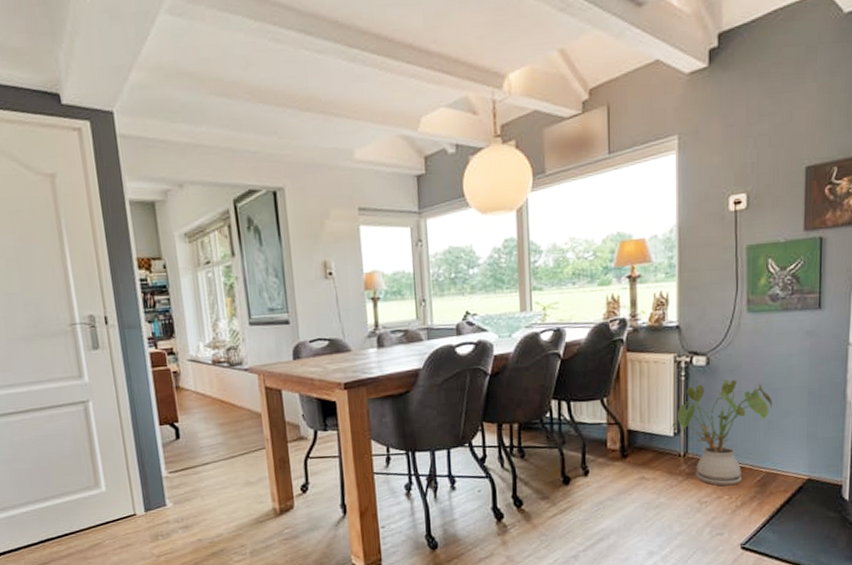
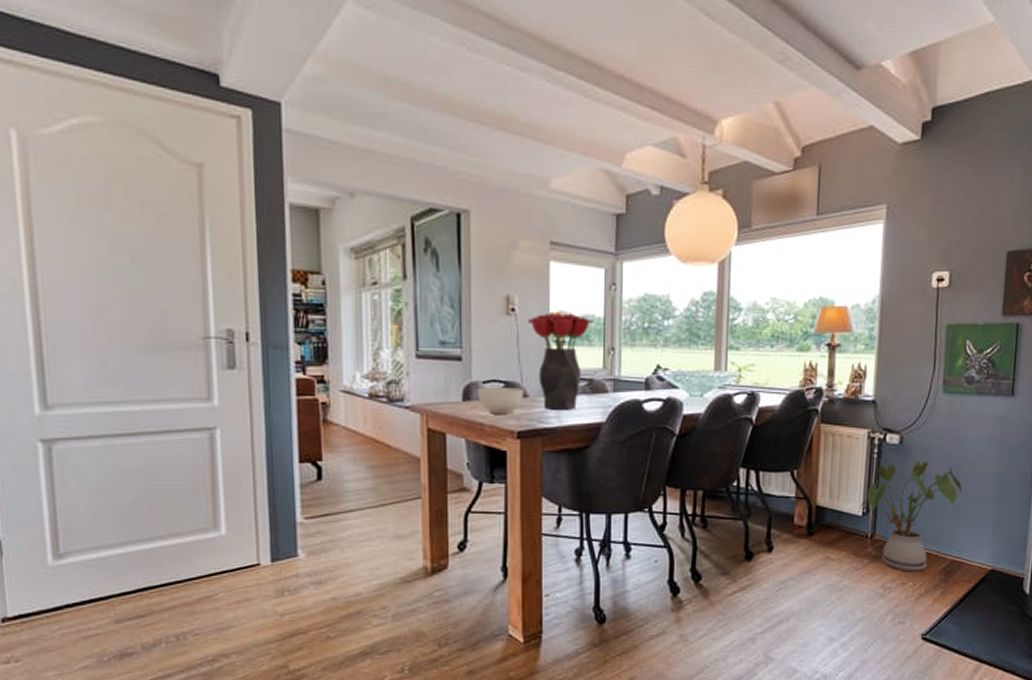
bowl: none [306,343,348,369] -> present [478,386,525,414]
bouquet: none [344,271,405,361] -> present [528,313,595,410]

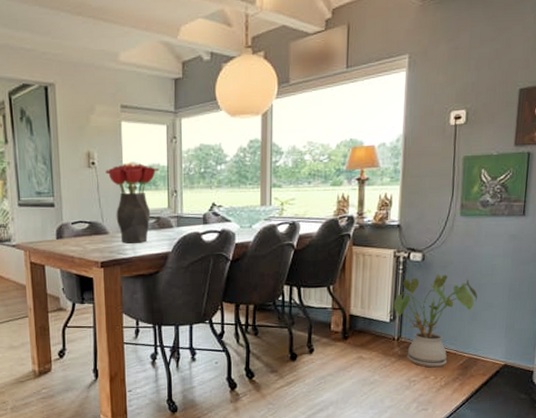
bowl: present [478,386,525,414] -> none [68,226,105,249]

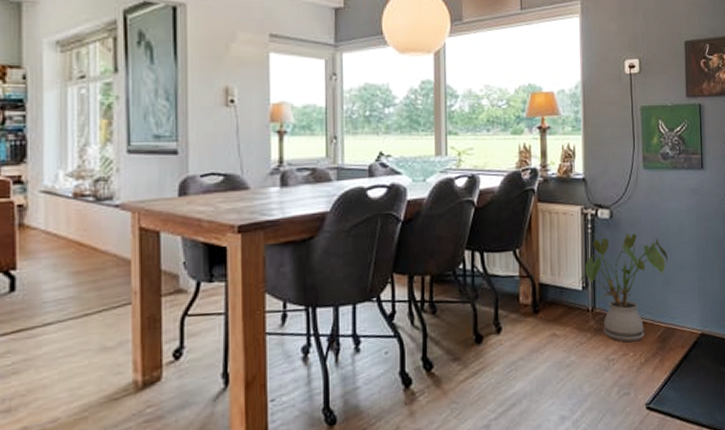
bouquet: present [105,163,160,244] -> none [248,103,316,202]

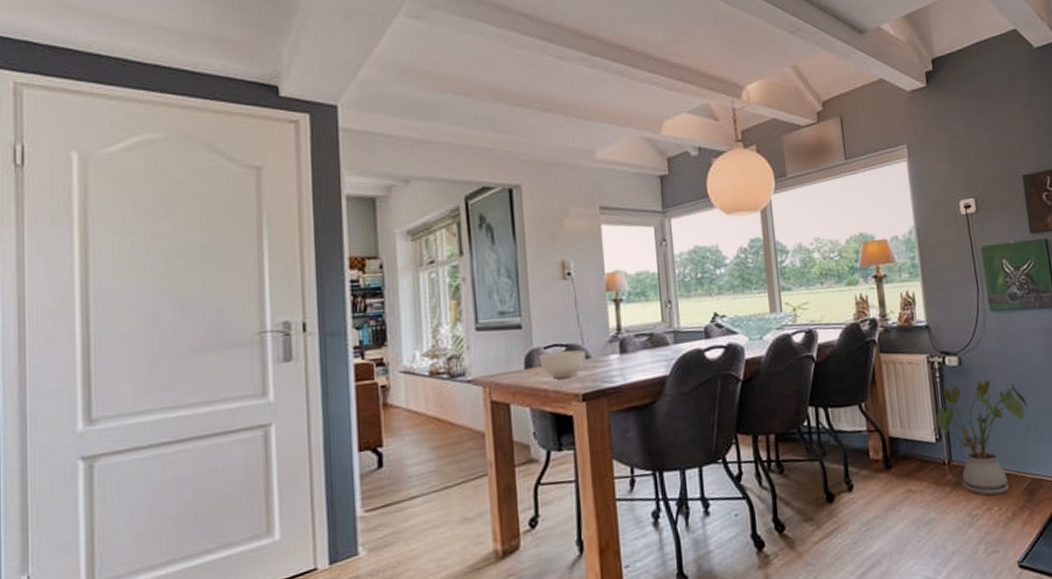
bowl: none [195,179,245,209] -> present [539,349,587,379]

